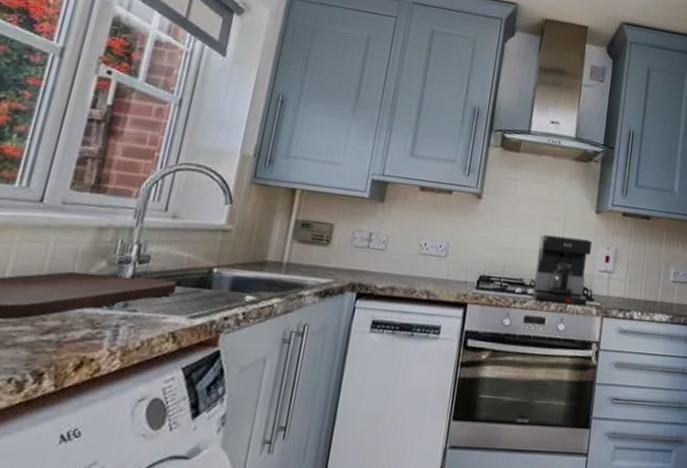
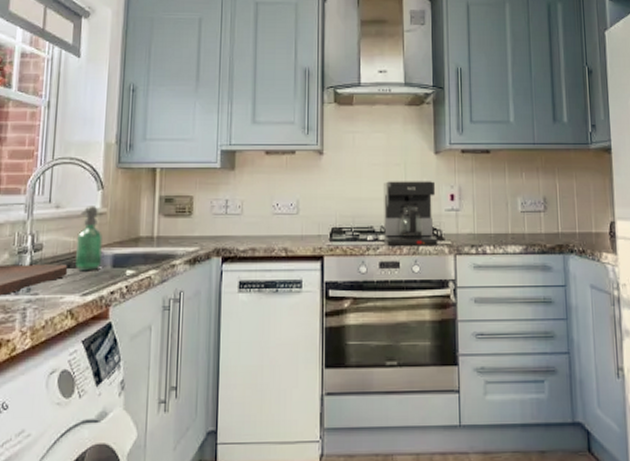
soap dispenser: none [186,220,224,292] -> present [75,206,103,271]

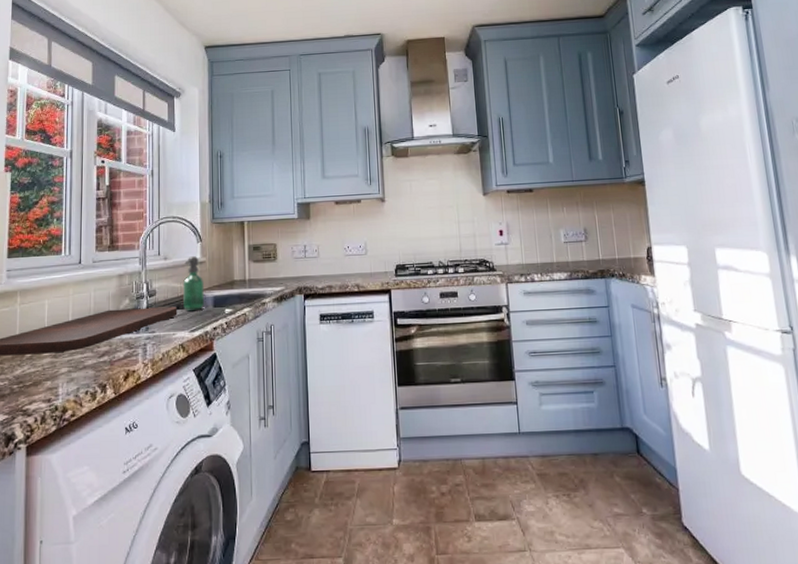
coffee maker: present [383,181,438,247] -> none [439,219,491,279]

